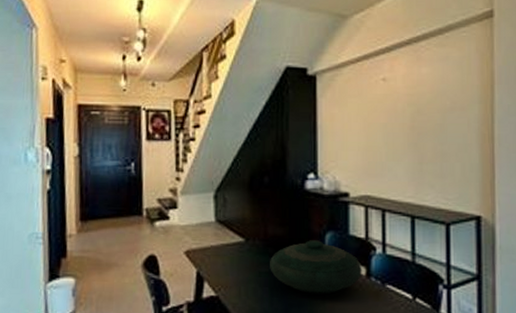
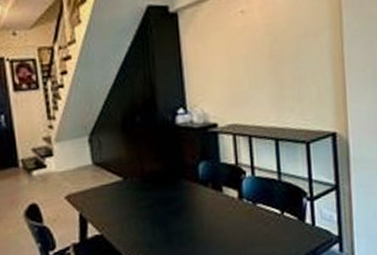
decorative bowl: present [270,240,362,295] -> none [149,171,235,221]

